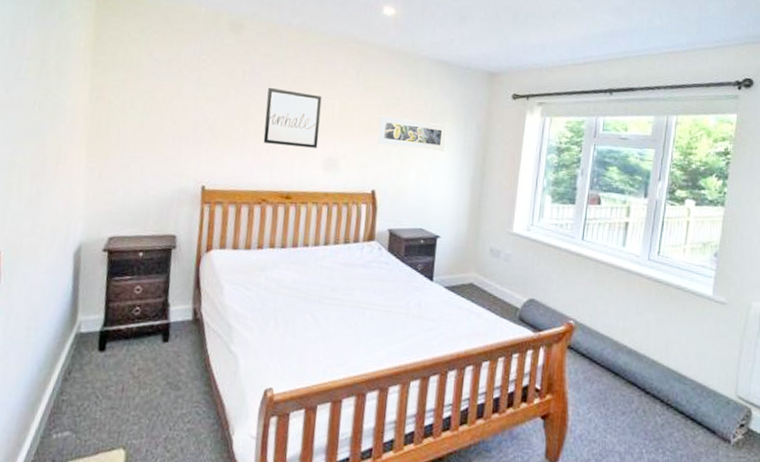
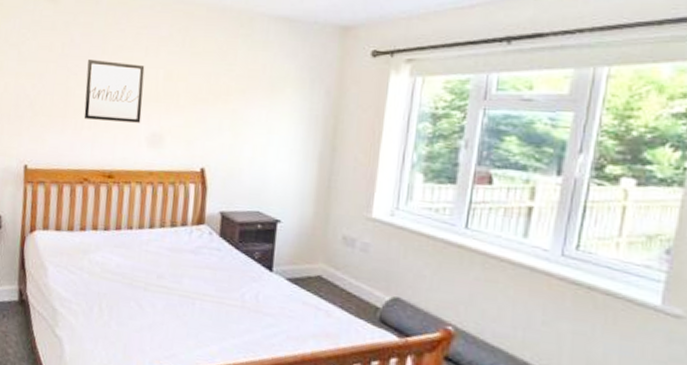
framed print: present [377,115,447,151] -> none [206,84,289,122]

